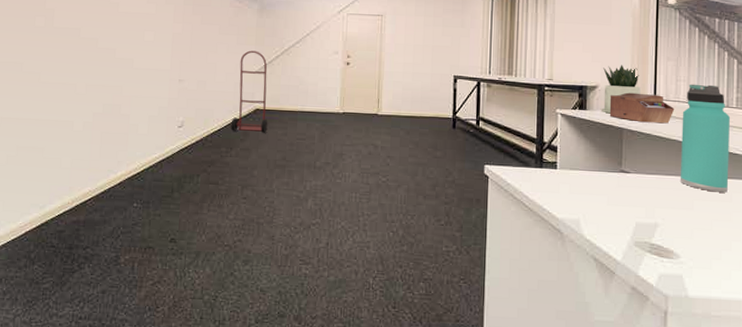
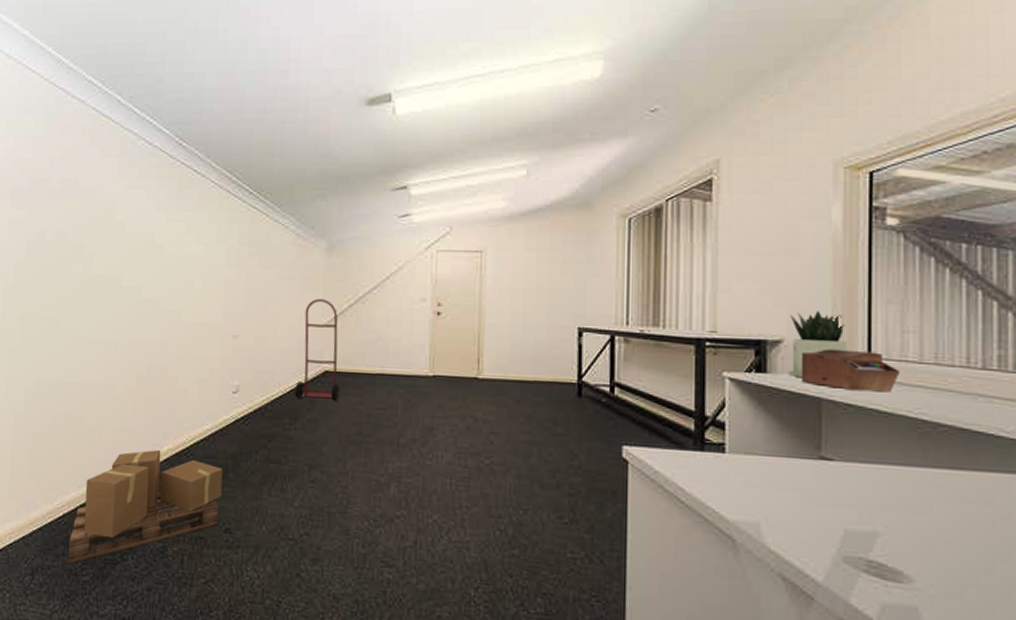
cardboard boxes: none [30,175,169,274] -> present [68,449,223,564]
thermos bottle: present [680,84,730,193] -> none [910,336,989,492]

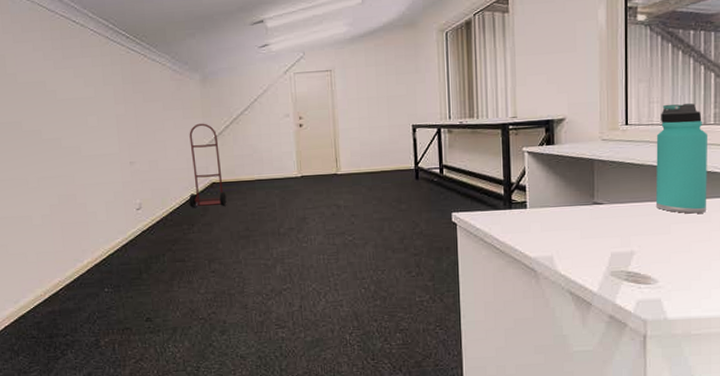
cardboard boxes: present [68,449,223,564] -> none [14,263,139,365]
planter: present [786,311,847,378] -> none [568,93,611,146]
sewing box: present [801,348,901,393] -> none [578,120,648,151]
thermos bottle: none [910,336,989,492] -> present [655,103,707,214]

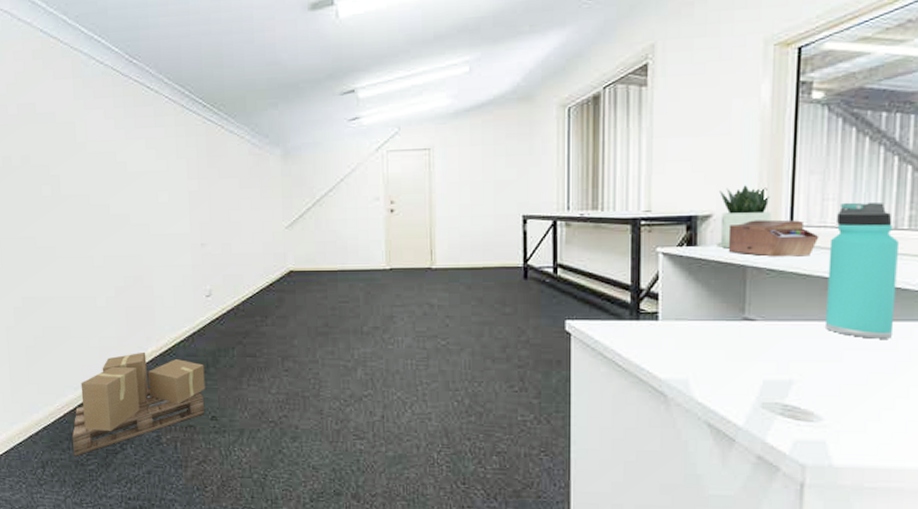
cardboard boxes: none [14,263,139,365] -> present [72,352,205,456]
hand truck: present [188,123,227,208] -> none [263,204,305,298]
planter: none [568,93,611,146] -> present [715,185,772,249]
sewing box: none [578,120,648,151] -> present [728,219,819,257]

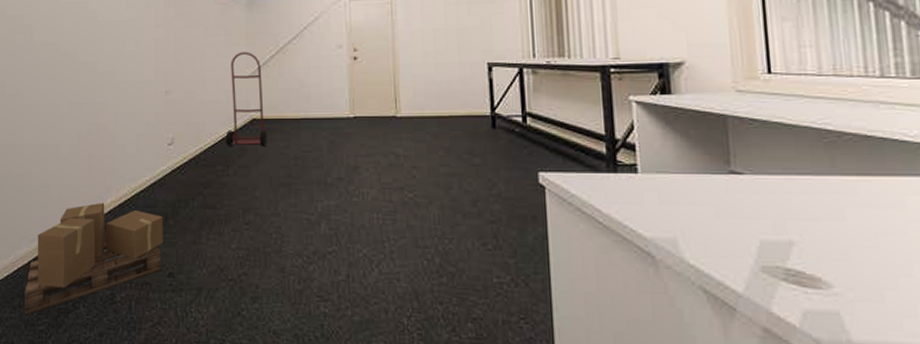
hand truck: none [263,204,305,298] -> present [225,51,267,146]
planter: present [715,185,772,249] -> none [689,32,747,97]
sewing box: present [728,219,819,257] -> none [702,67,801,106]
thermos bottle: present [824,201,898,339] -> none [813,48,897,196]

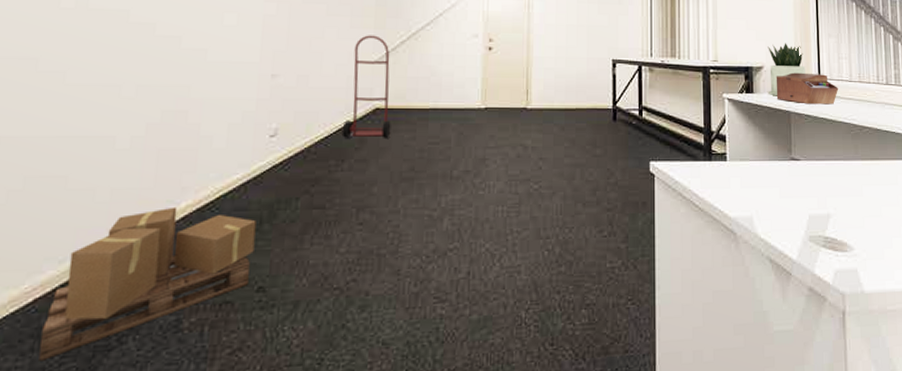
planter: none [689,32,747,97] -> present [767,43,805,96]
sewing box: none [702,67,801,106] -> present [776,72,839,105]

